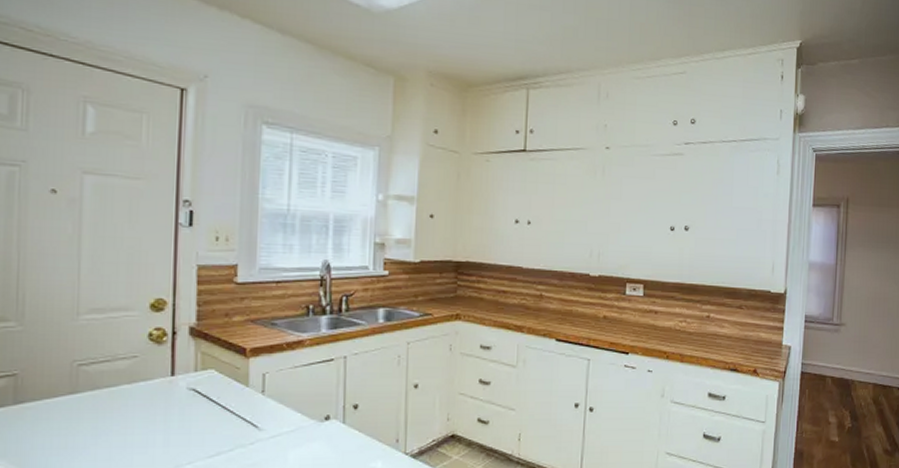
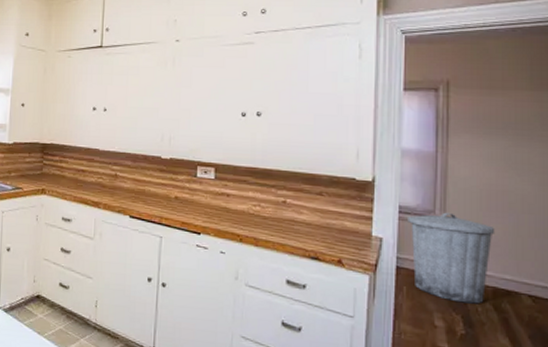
trash can: none [811,319,877,400] -> present [408,212,495,304]

